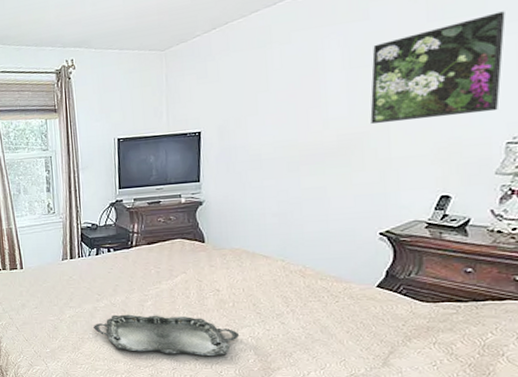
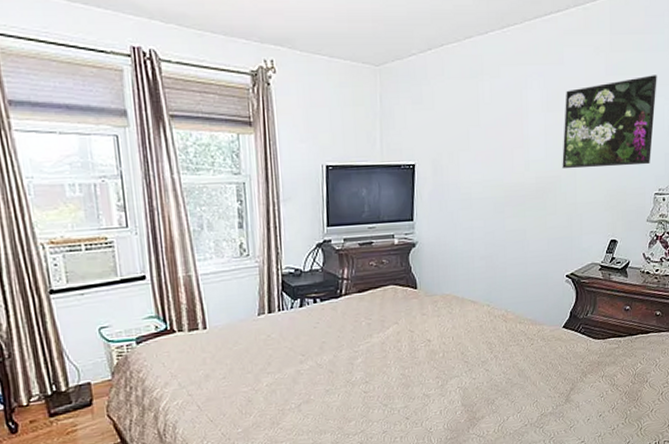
serving tray: present [94,314,239,355] -> none [296,372,448,419]

